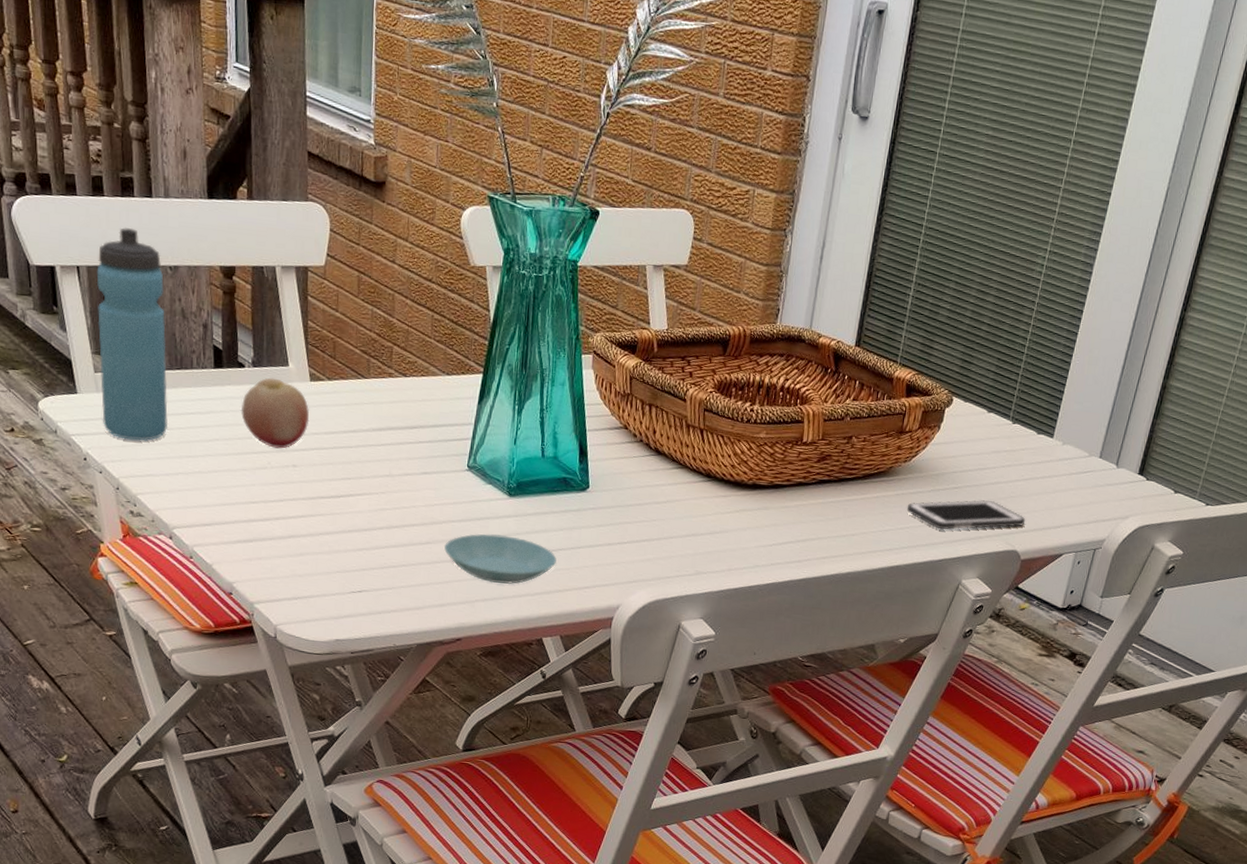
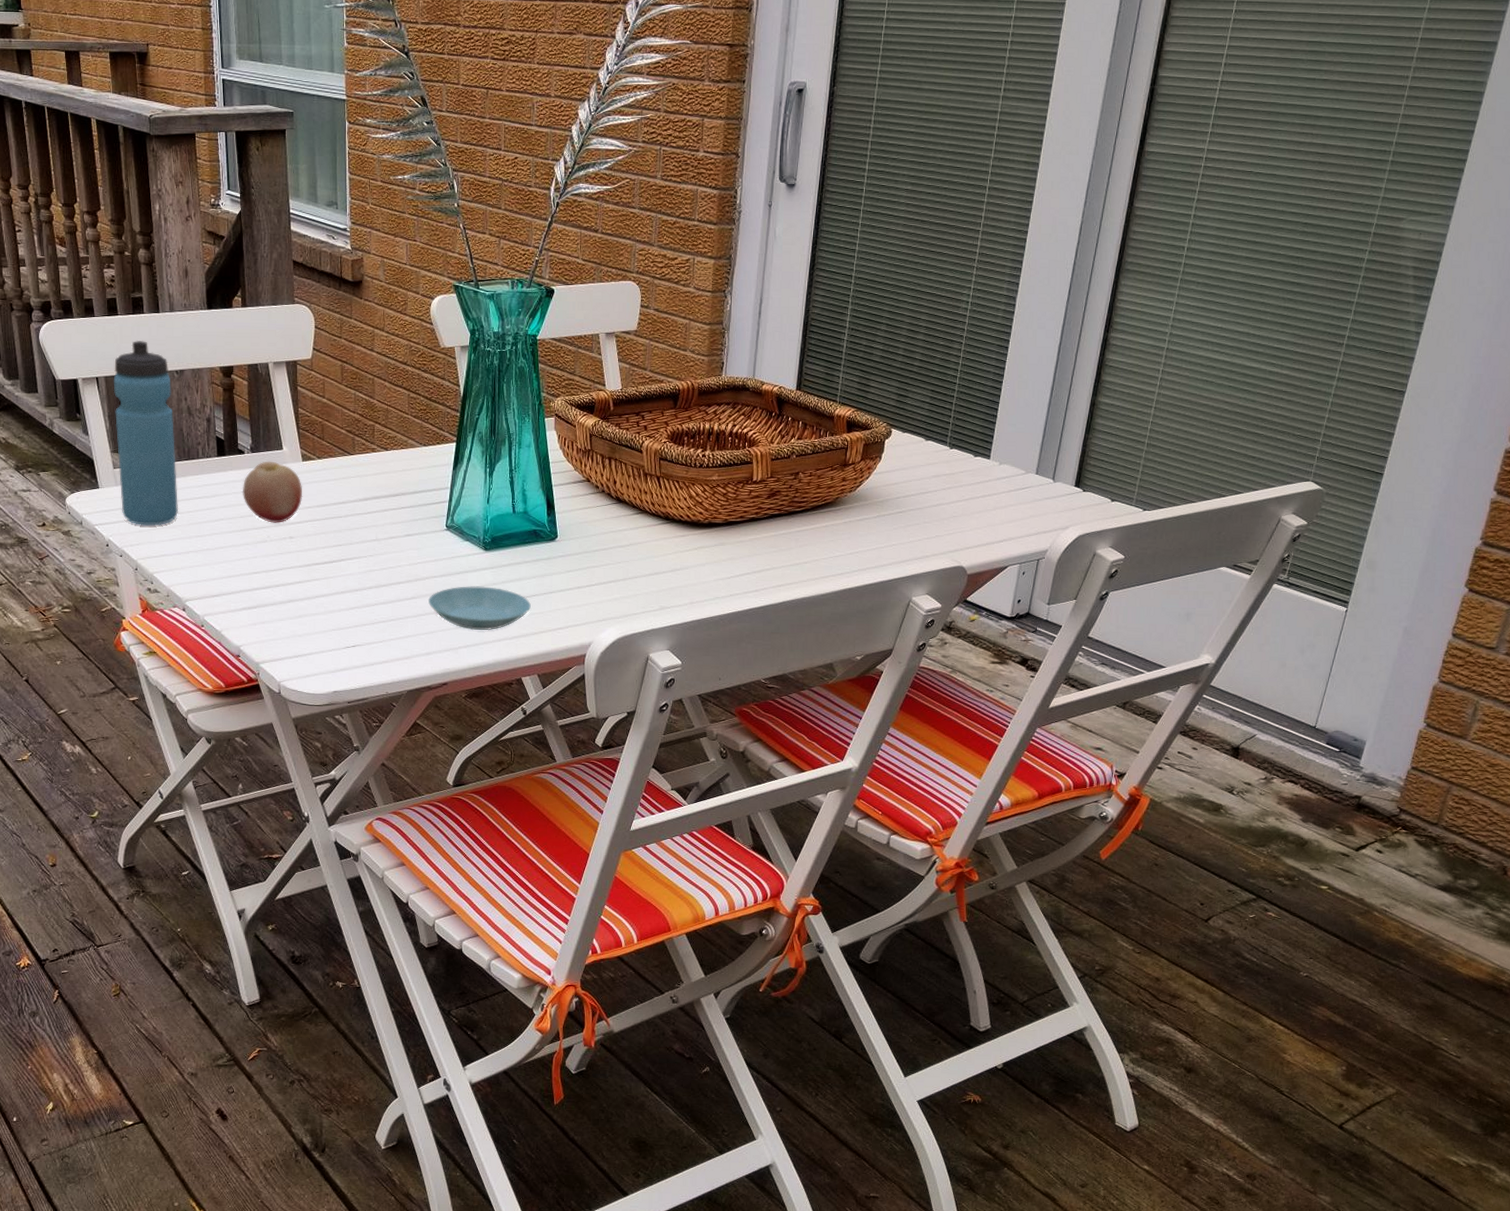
cell phone: present [906,500,1026,530] -> none [855,522,969,552]

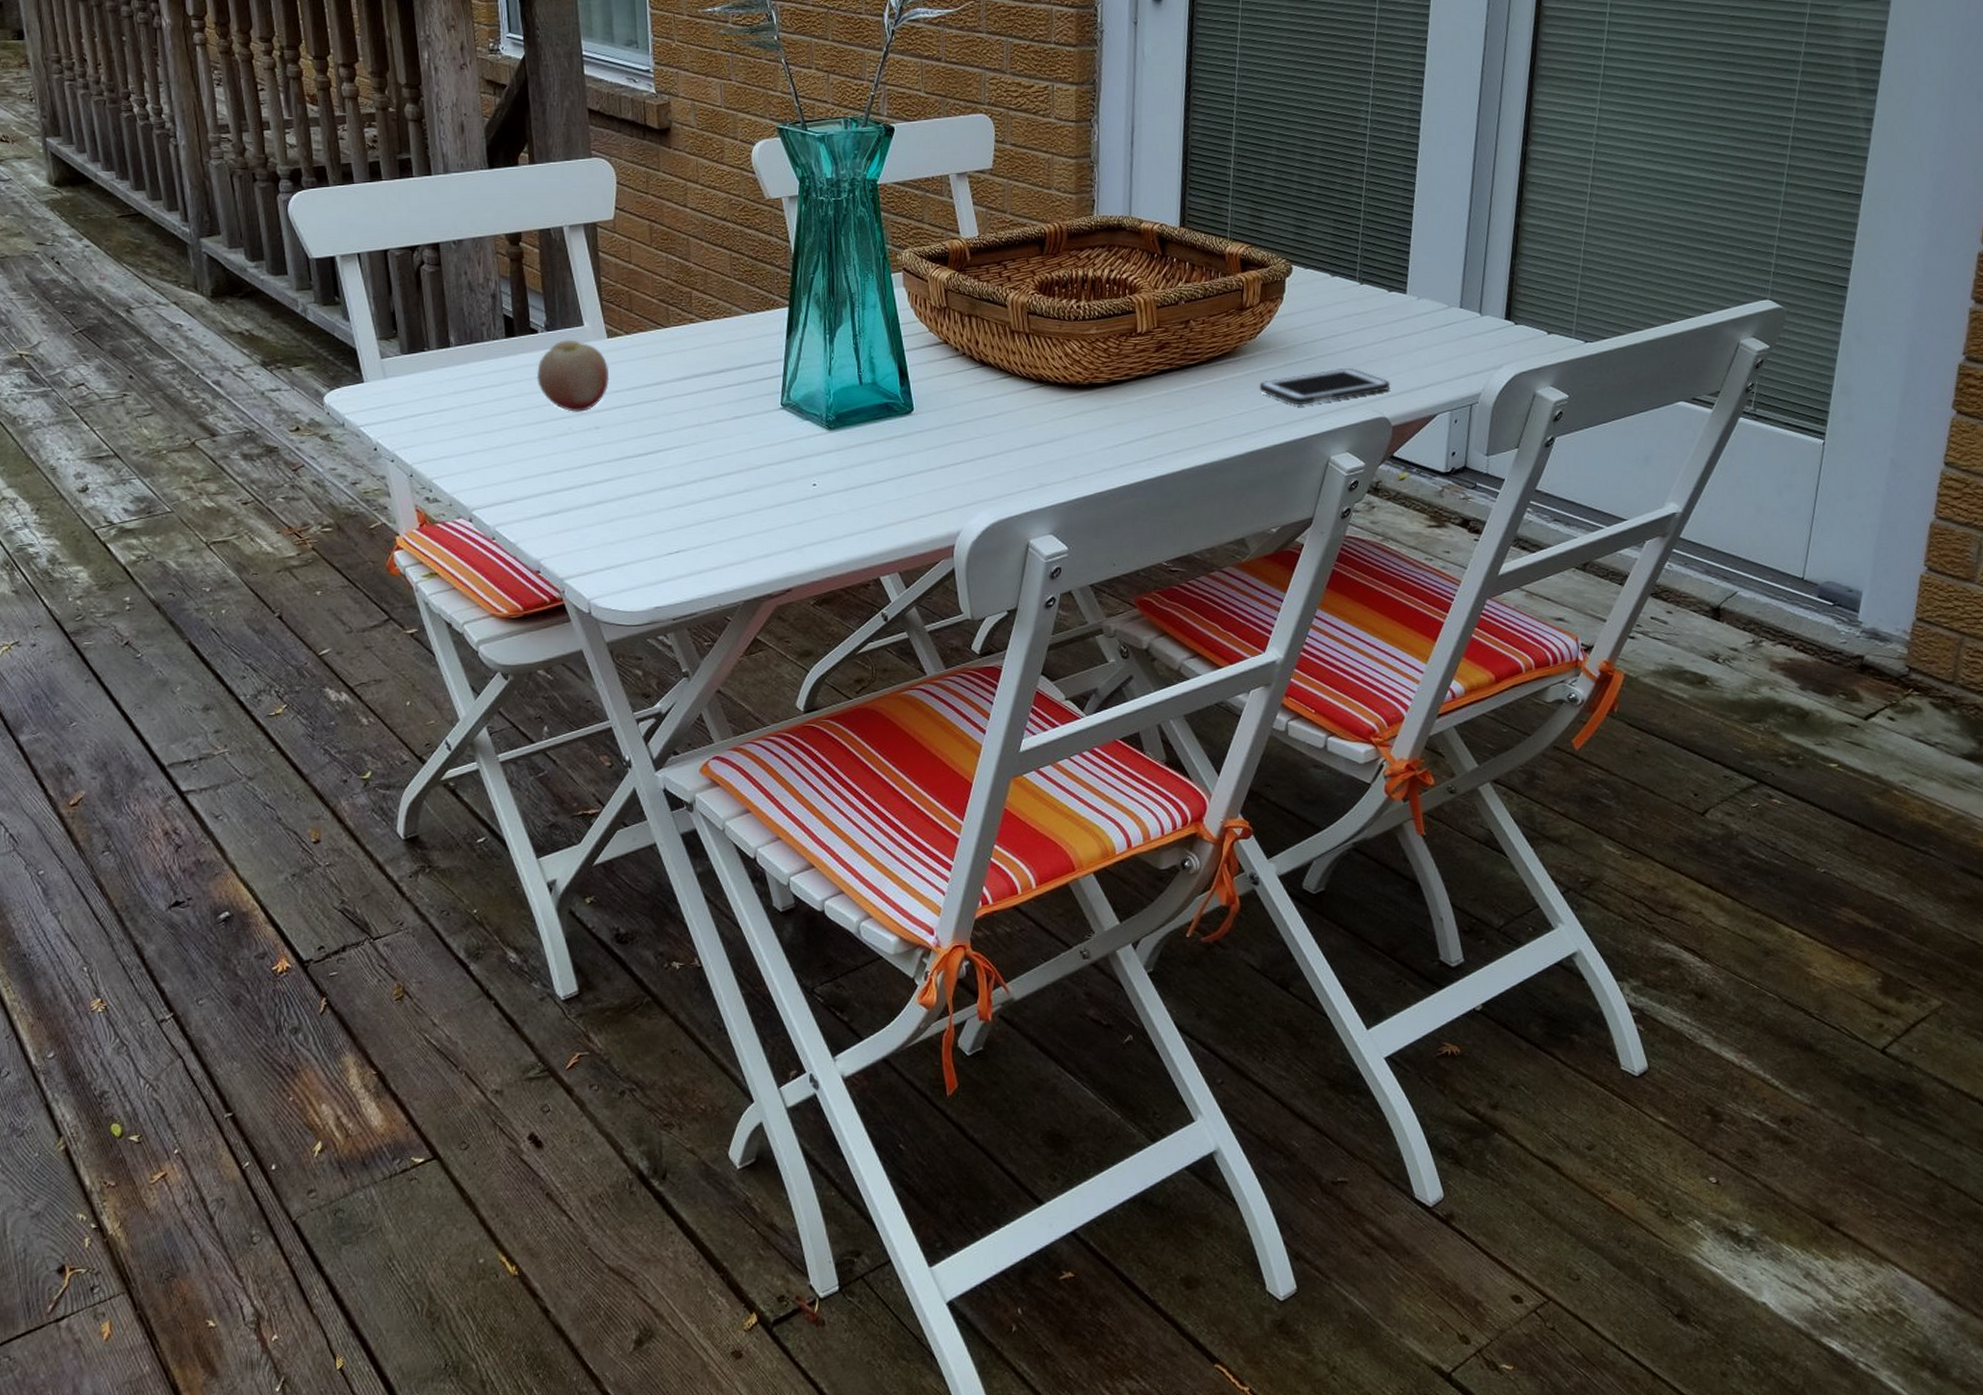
water bottle: present [113,341,179,526] -> none [378,208,461,424]
saucer: present [427,586,531,631] -> none [763,472,887,525]
cell phone: none [855,522,969,552] -> present [1259,368,1391,406]

